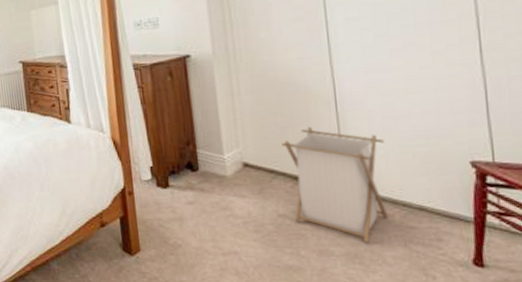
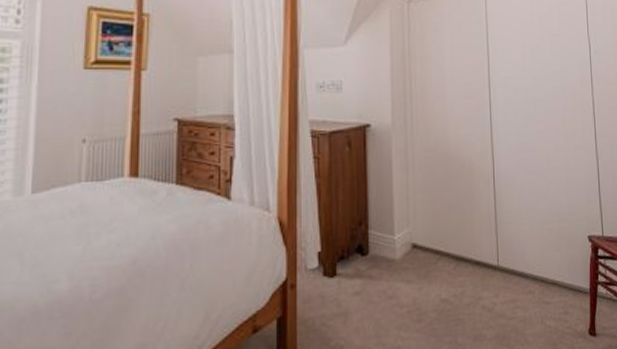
laundry basket: present [282,126,387,244] -> none [448,203,530,324]

